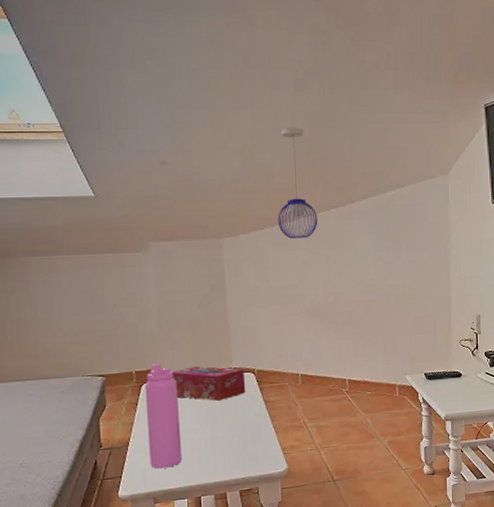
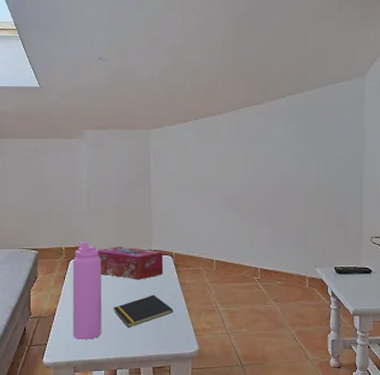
notepad: none [193,415,259,451] -> present [113,295,174,327]
pendant light: present [277,127,318,239] -> none [201,29,238,132]

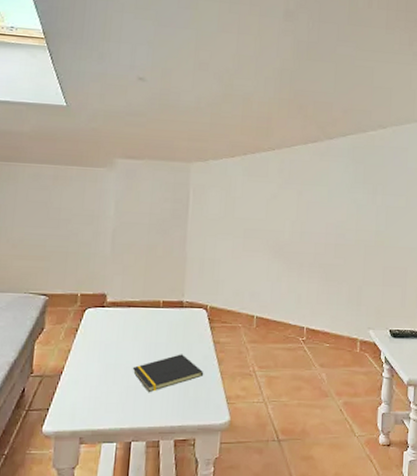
water bottle: present [72,241,102,340] -> none [81,287,123,405]
tissue box: present [98,246,164,280] -> none [119,295,196,336]

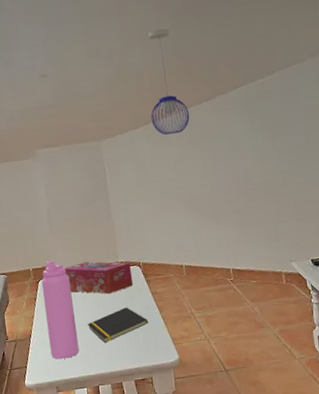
water bottle: none [81,287,123,405] -> present [41,260,80,359]
tissue box: none [119,295,196,336] -> present [65,261,134,294]
pendant light: none [250,56,293,171] -> present [147,28,190,135]

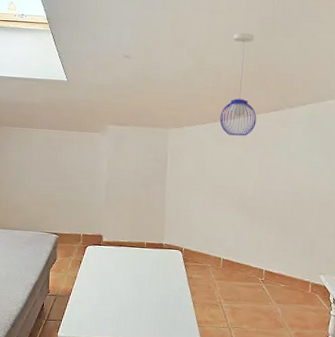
water bottle: present [41,260,80,359] -> none [86,230,116,320]
tissue box: present [65,261,134,294] -> none [113,237,173,271]
notepad: present [87,307,149,343] -> none [123,285,180,313]

